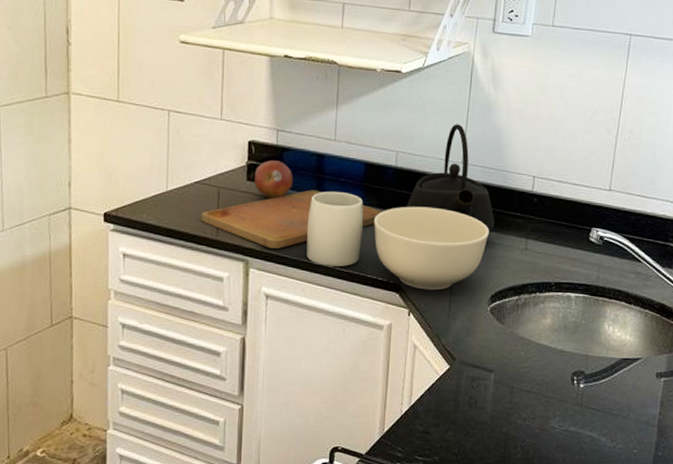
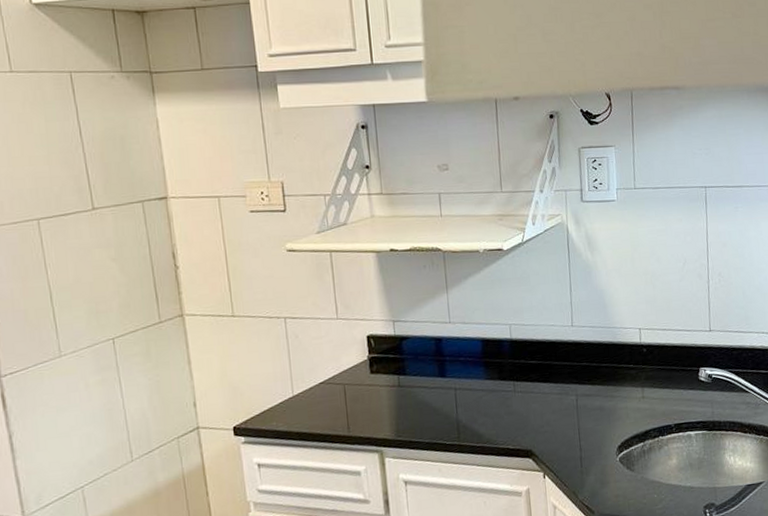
cutting board: present [201,190,382,249] -> none [330,372,505,436]
fruit: present [254,160,293,199] -> none [377,350,416,388]
mug: present [306,191,364,267] -> none [433,370,490,444]
bowl: present [374,206,489,291] -> none [498,371,607,452]
kettle: present [406,124,495,236] -> none [526,290,611,391]

